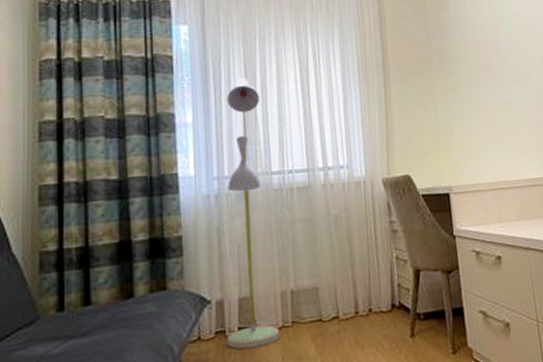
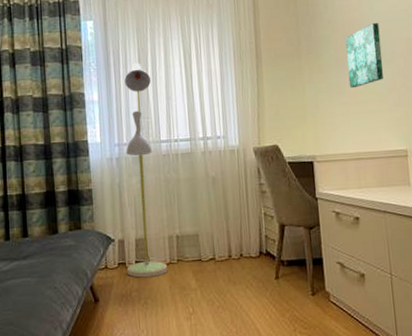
wall art: none [479,40,519,110] -> present [346,23,383,89]

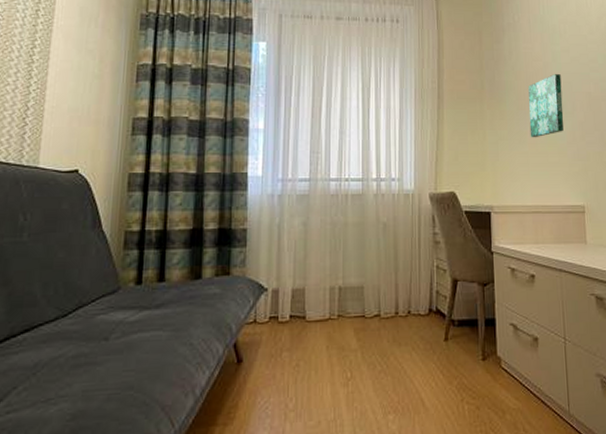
floor lamp: present [124,63,168,278] -> none [278,92,327,335]

